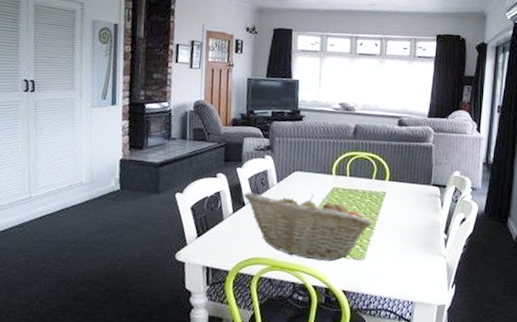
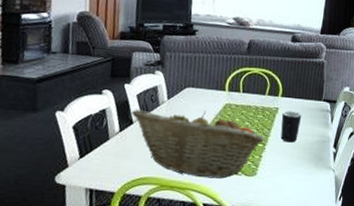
mug: none [389,195,411,228] -> present [280,111,302,143]

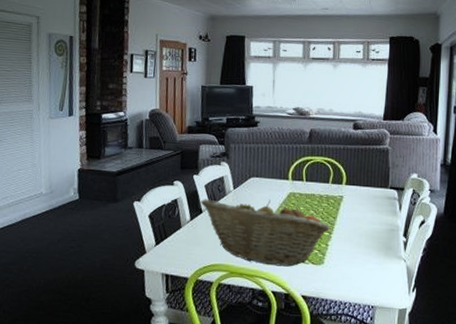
mug: present [280,111,302,143] -> none [346,199,368,232]

